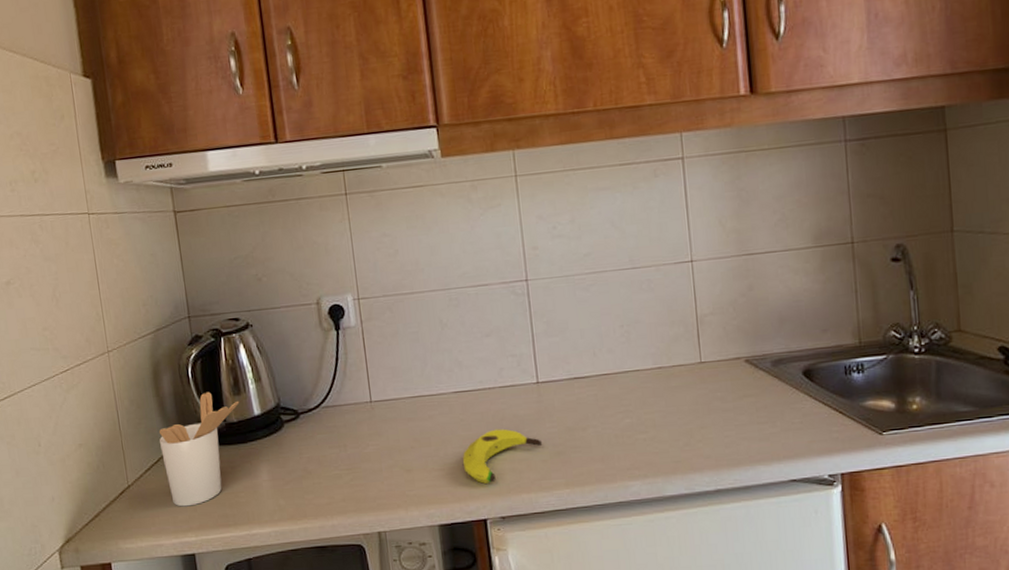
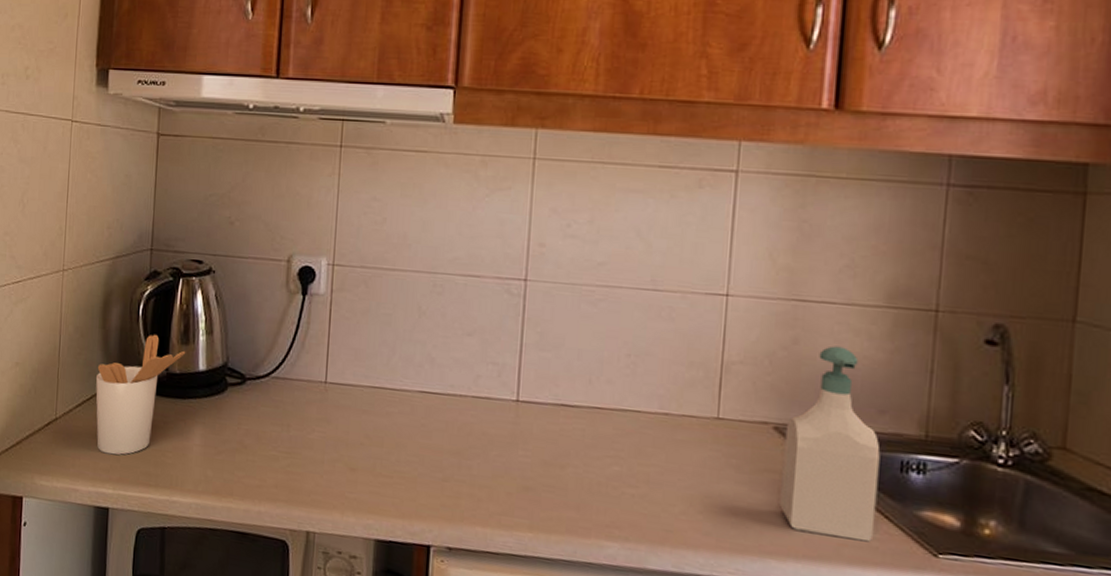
banana: present [462,428,543,484] -> none [414,444,511,505]
soap bottle: none [754,285,834,438] -> present [780,345,881,542]

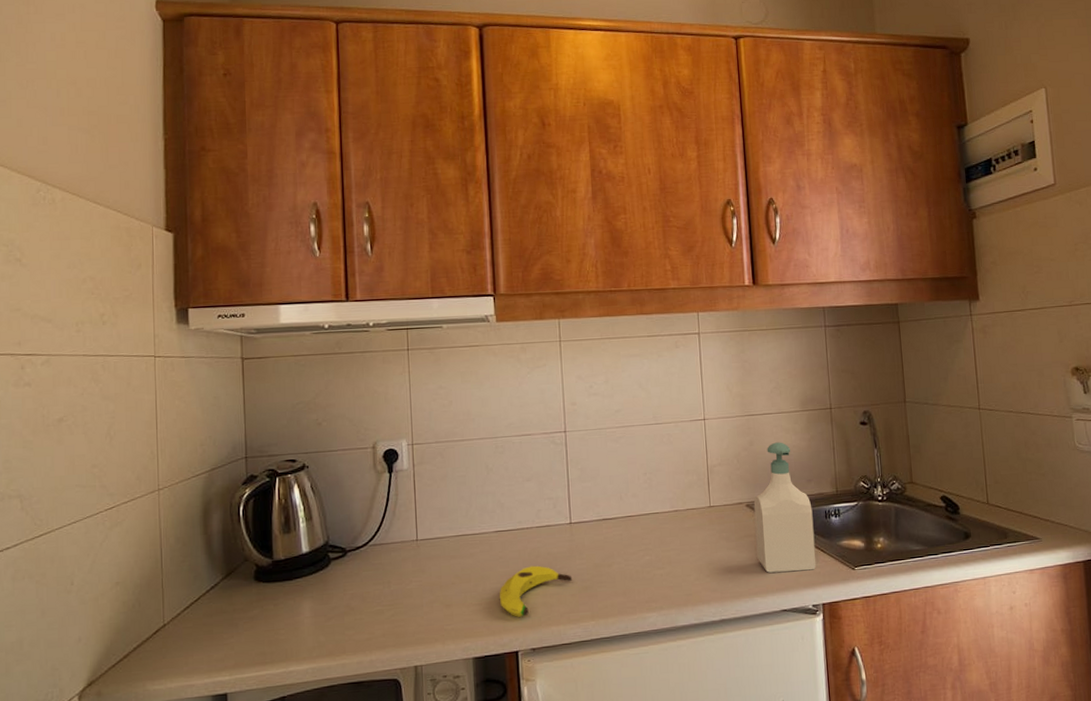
utensil holder: present [96,334,186,455] -> none [202,530,289,645]
banana: none [414,444,511,505] -> present [499,565,573,617]

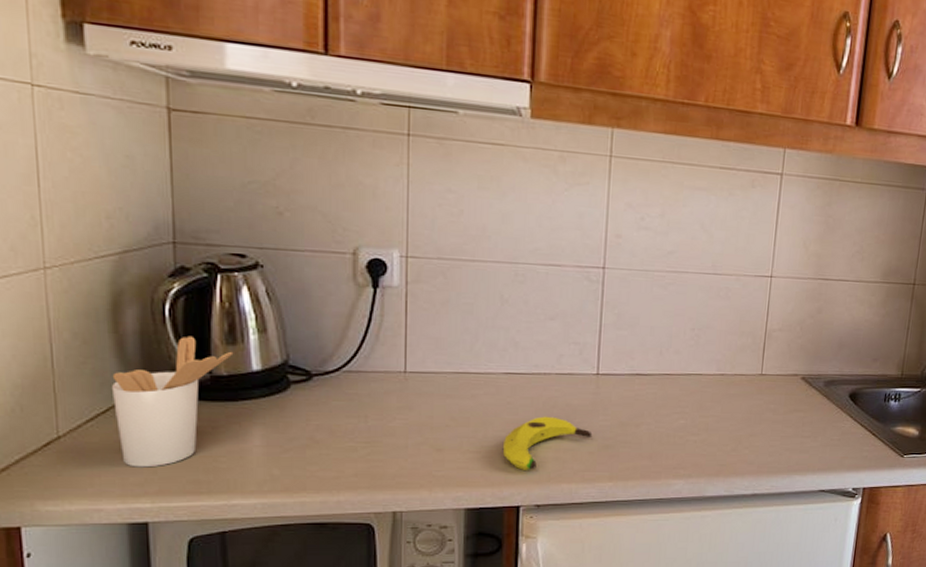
utensil holder: none [202,530,289,645] -> present [112,335,234,468]
soap bottle: present [753,442,817,573] -> none [803,313,873,453]

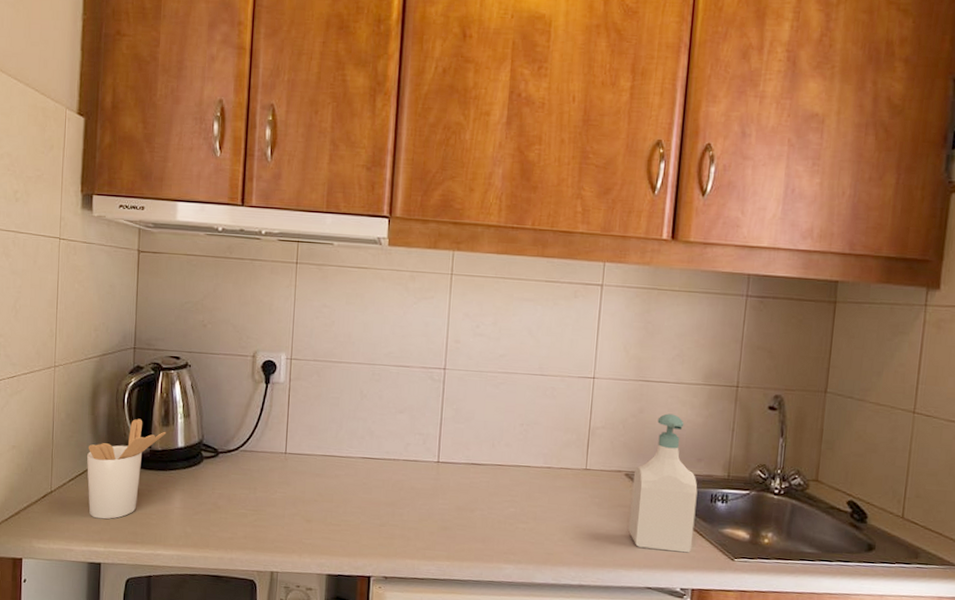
banana: present [502,416,593,470] -> none [358,497,433,545]
soap bottle: none [803,313,873,453] -> present [628,413,698,553]

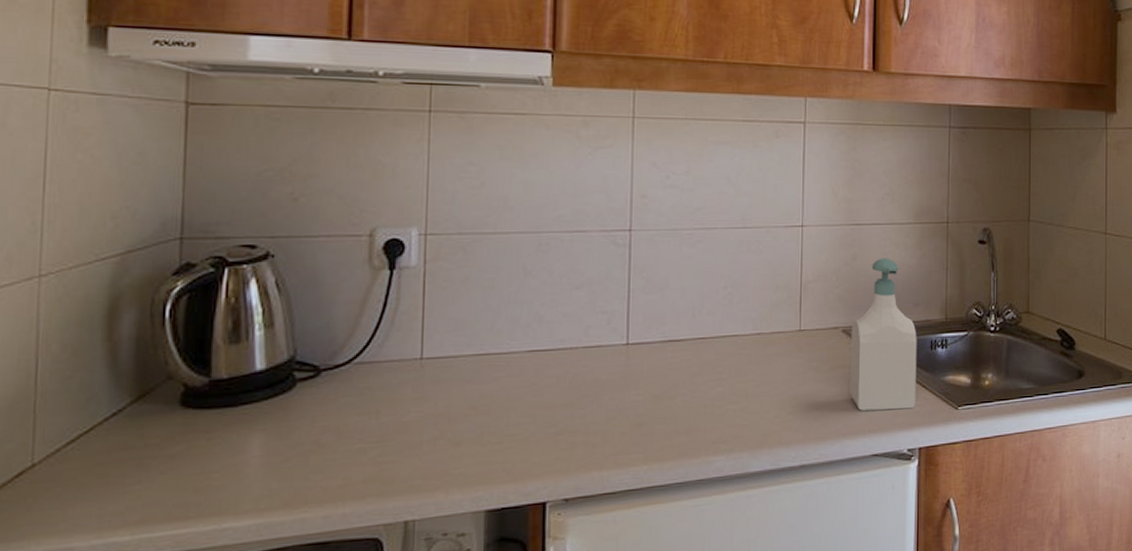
utensil holder: present [87,418,167,520] -> none [99,337,237,494]

